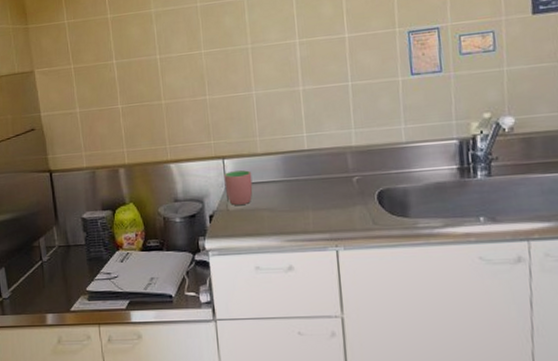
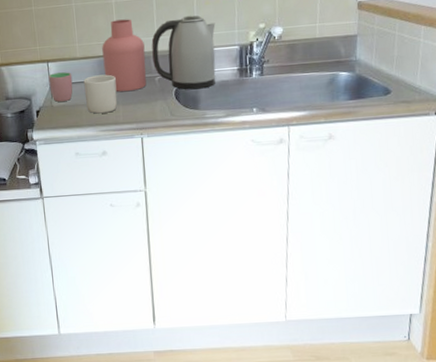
mug: none [265,173,307,220] -> present [83,74,118,114]
bottle: none [287,108,342,195] -> present [102,19,146,92]
kettle: none [347,103,430,193] -> present [151,15,216,90]

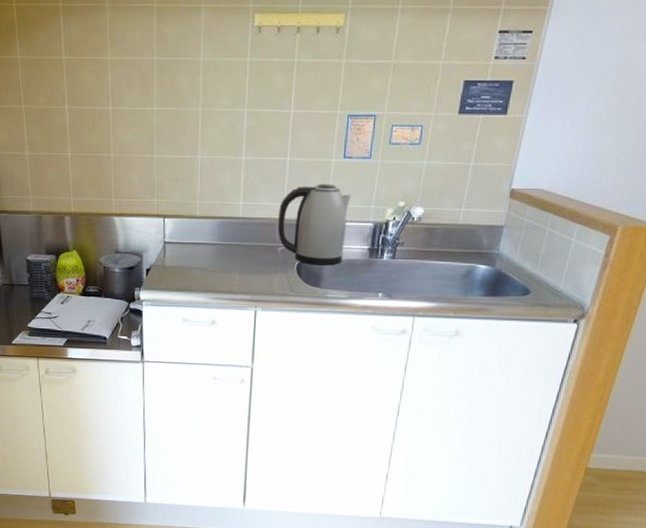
cup: present [48,72,73,103] -> none [163,230,189,263]
mug: present [83,74,118,114] -> none [200,238,235,280]
bottle: present [102,19,146,92] -> none [224,179,271,260]

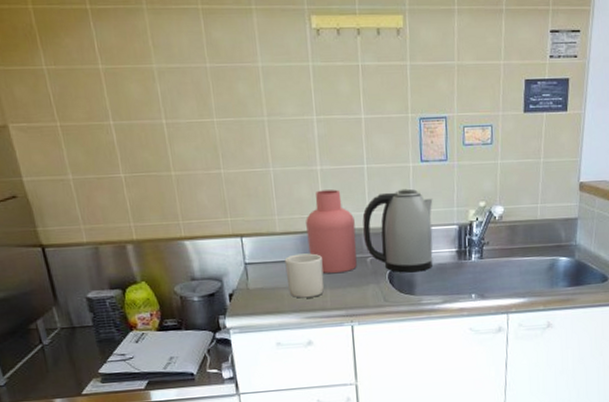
mug: none [200,238,235,280] -> present [284,253,325,299]
bottle: none [224,179,271,260] -> present [306,189,357,274]

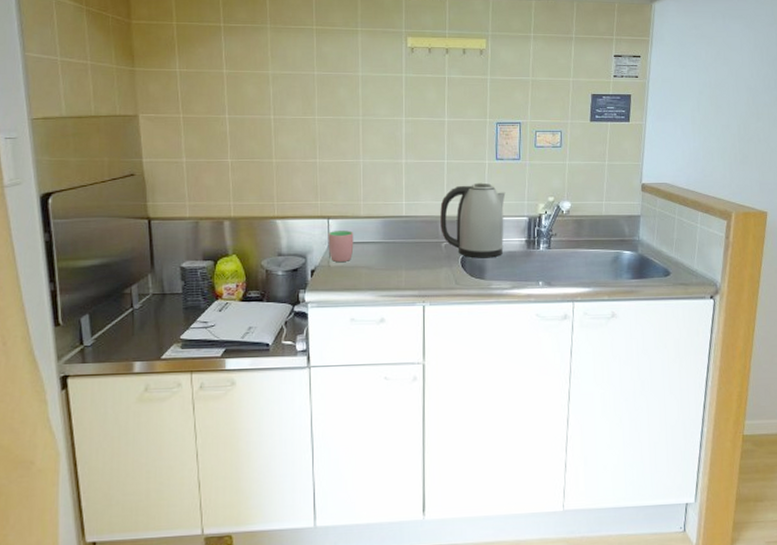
cup: none [242,249,273,285] -> present [328,231,354,263]
mug: present [284,253,325,299] -> none [365,236,401,277]
bottle: present [306,189,357,274] -> none [388,181,433,256]

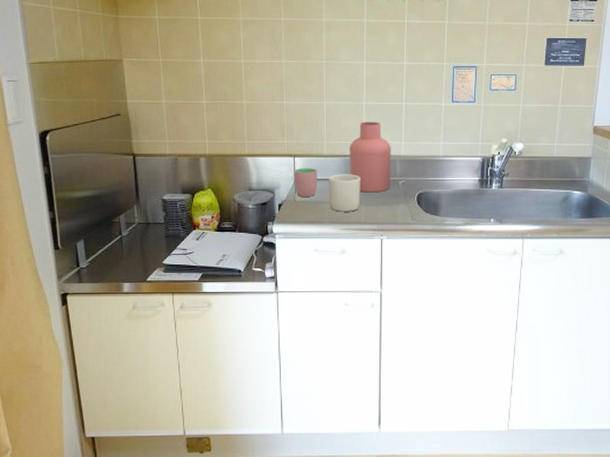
mug: none [365,236,401,277] -> present [328,174,360,212]
bottle: none [388,181,433,256] -> present [350,122,391,193]
kettle: present [440,182,506,258] -> none [398,124,461,196]

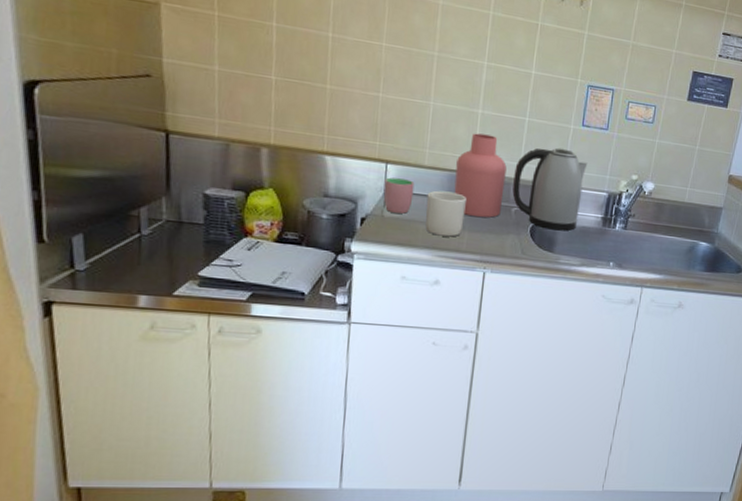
kettle: none [398,124,461,196] -> present [512,148,588,231]

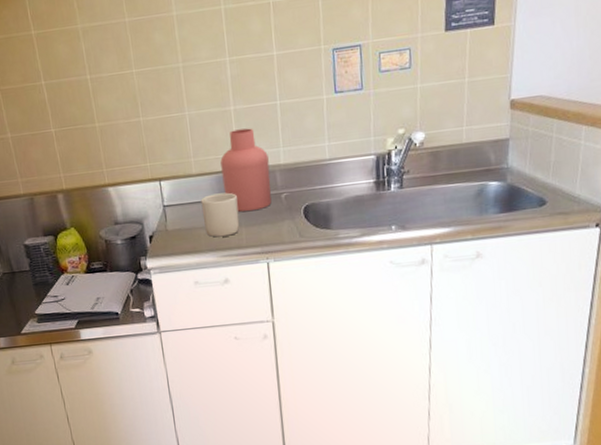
cup: present [383,177,415,214] -> none [161,191,190,226]
kettle: present [512,148,588,231] -> none [276,121,350,207]

